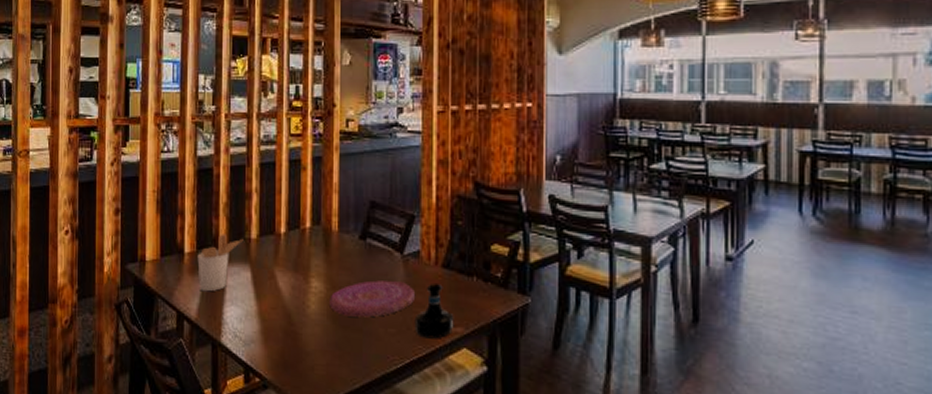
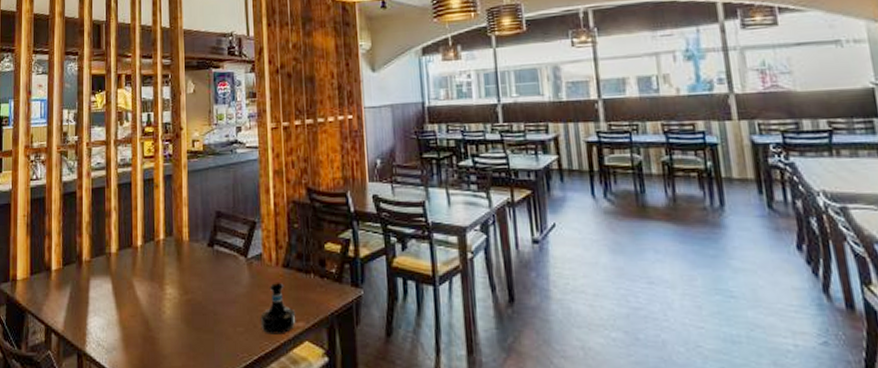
utensil holder: present [197,234,244,292] -> none [63,250,105,305]
plate: present [330,280,416,318] -> none [183,283,261,319]

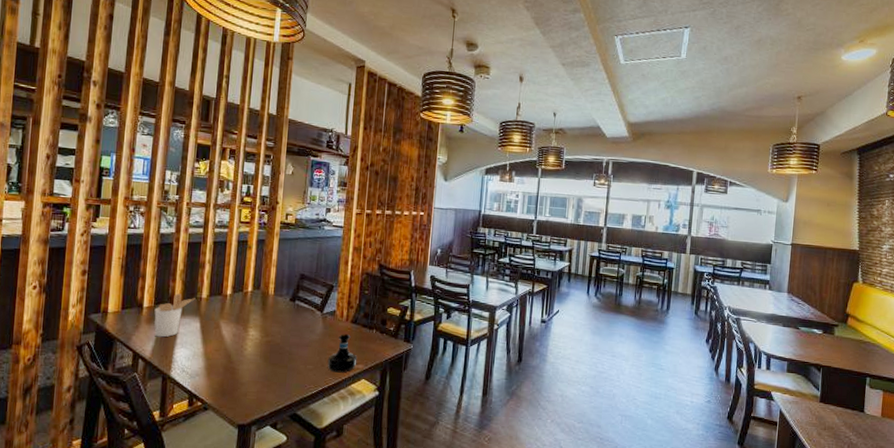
utensil holder: none [63,250,105,305] -> present [154,293,196,338]

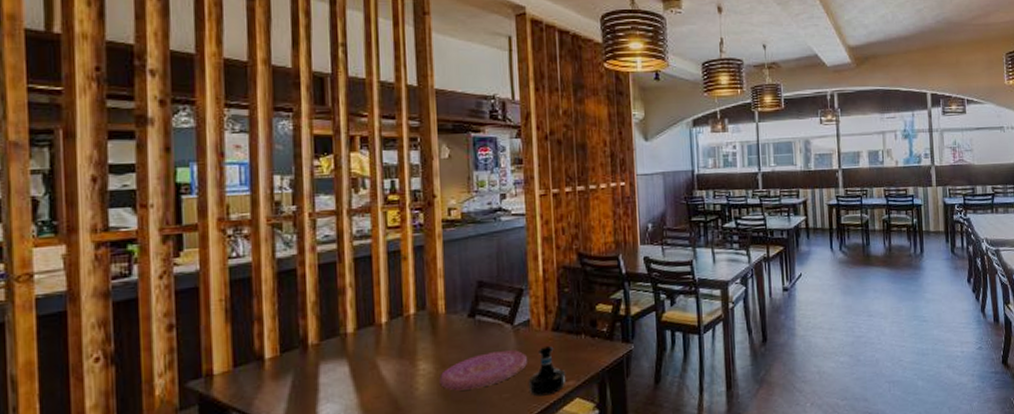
utensil holder: present [154,293,196,338] -> none [281,332,338,395]
plate: none [263,331,330,358] -> present [440,350,528,391]

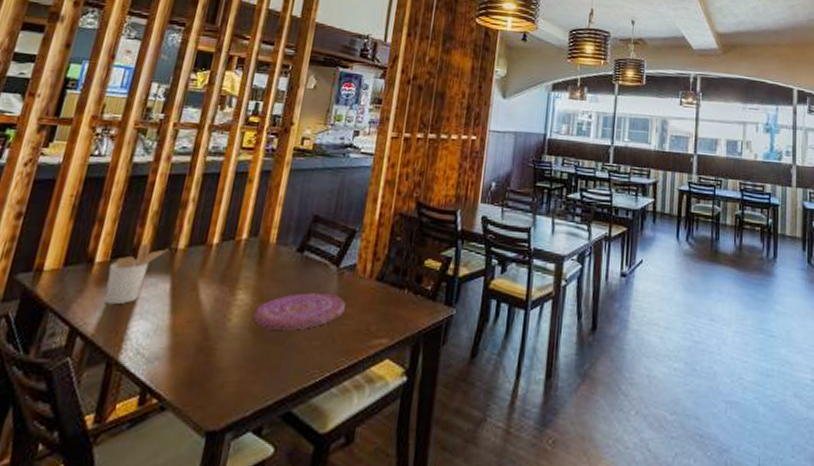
utensil holder: none [281,332,338,395] -> present [104,243,169,305]
tequila bottle: present [528,345,567,397] -> none [339,295,381,351]

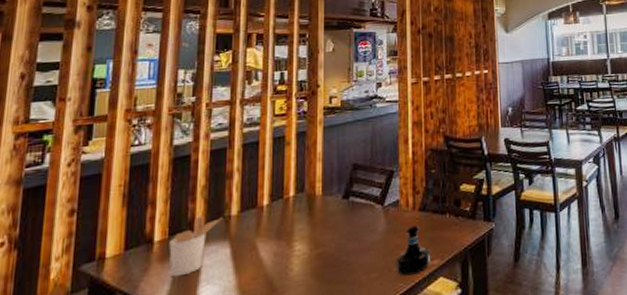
plate: present [253,293,346,330] -> none [313,230,396,271]
tequila bottle: none [339,295,381,351] -> present [395,225,431,276]

